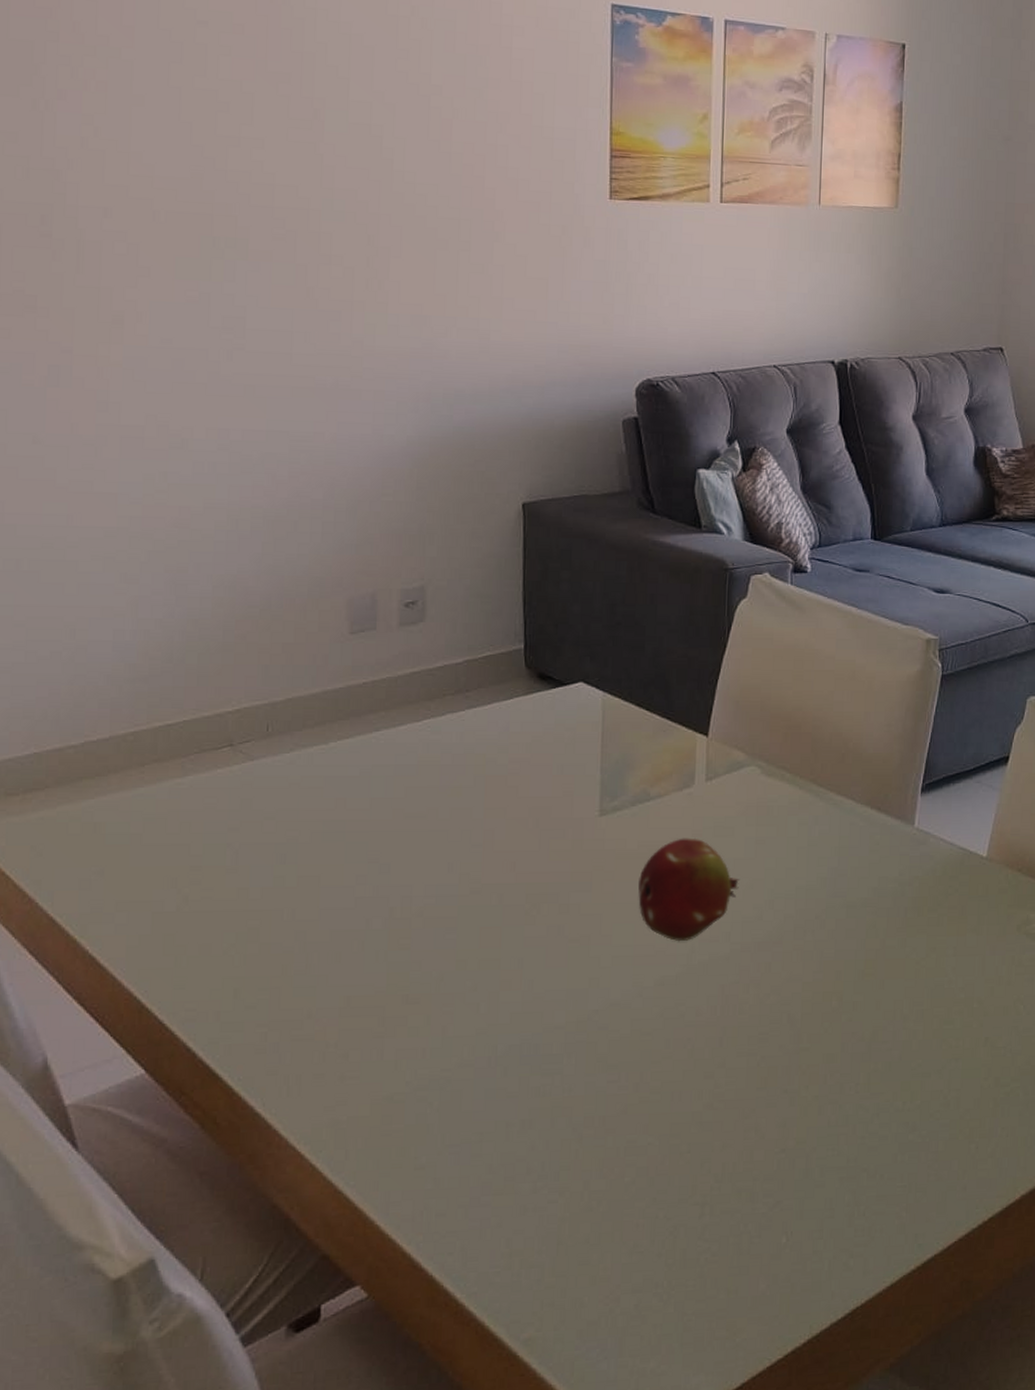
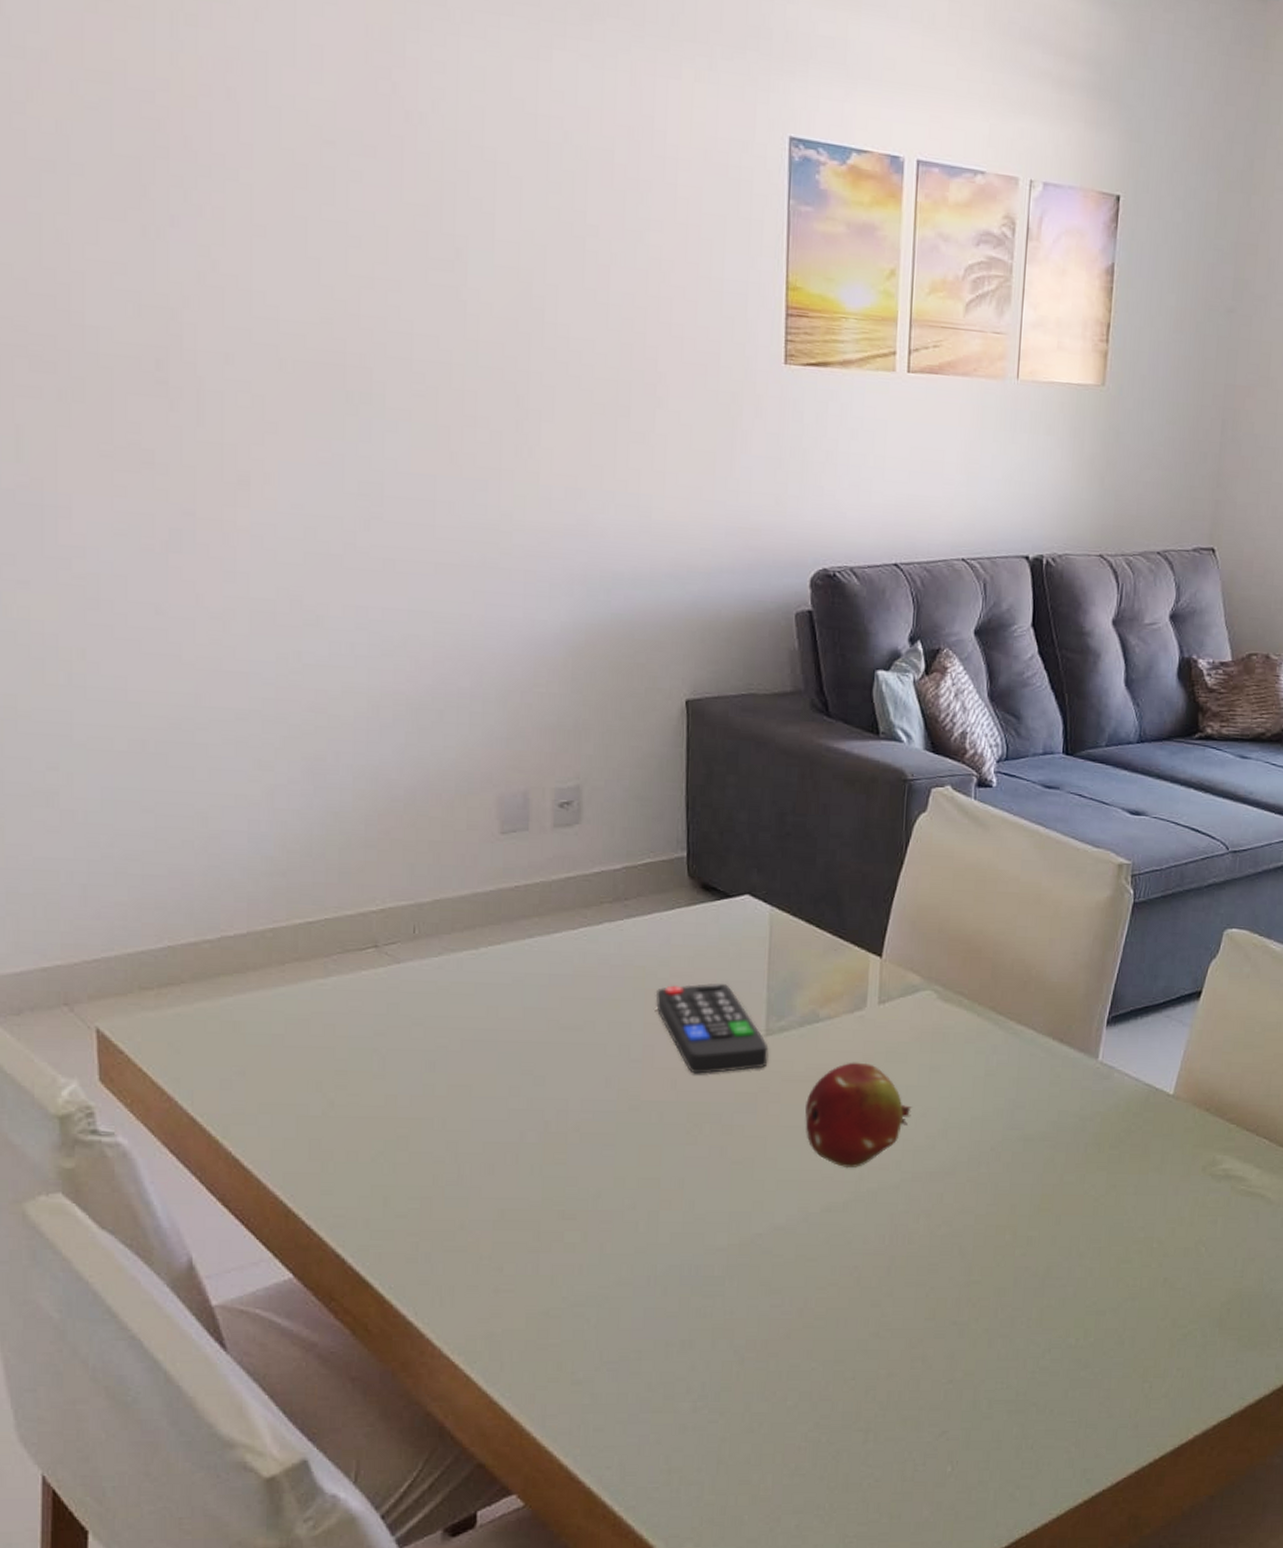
remote control: none [495,767,603,856] -> present [655,983,769,1074]

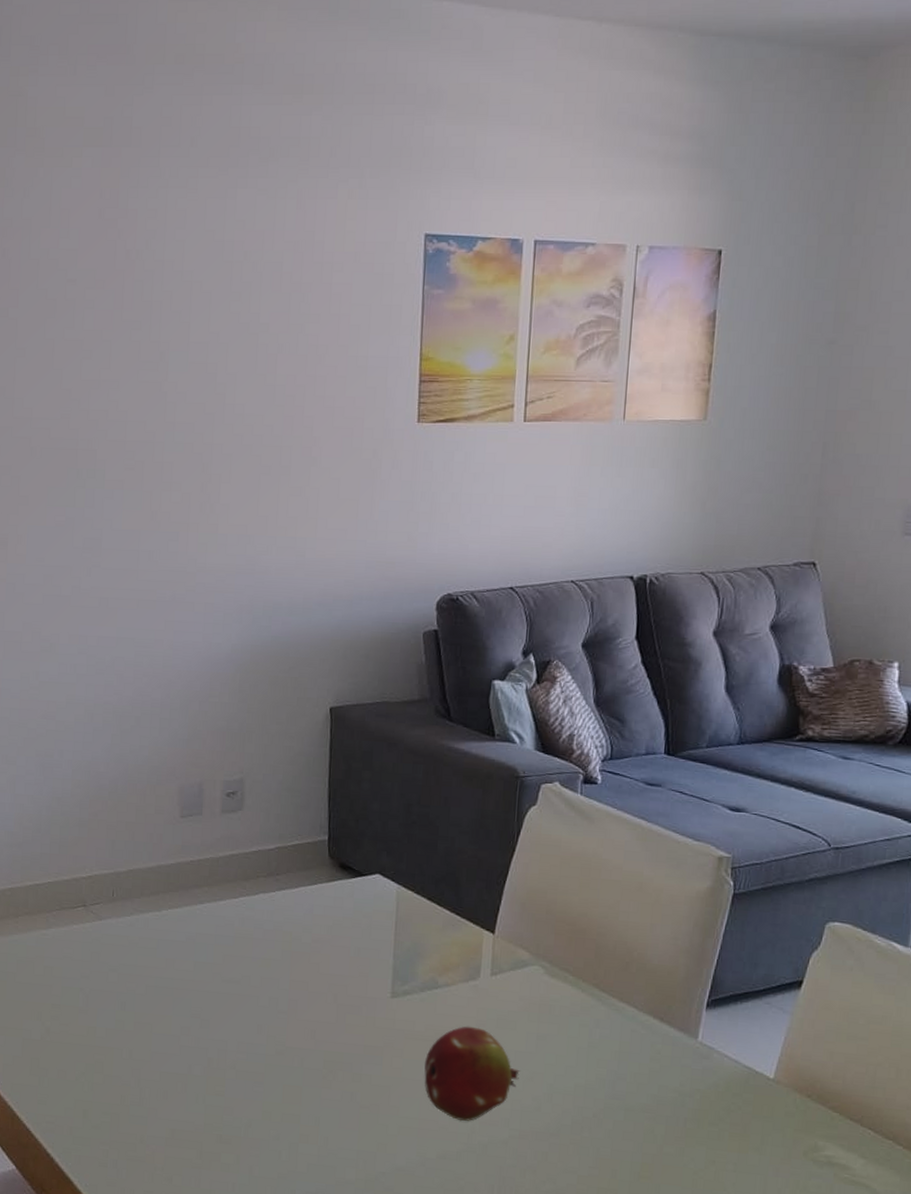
remote control: present [655,983,769,1074] -> none [299,949,394,1028]

